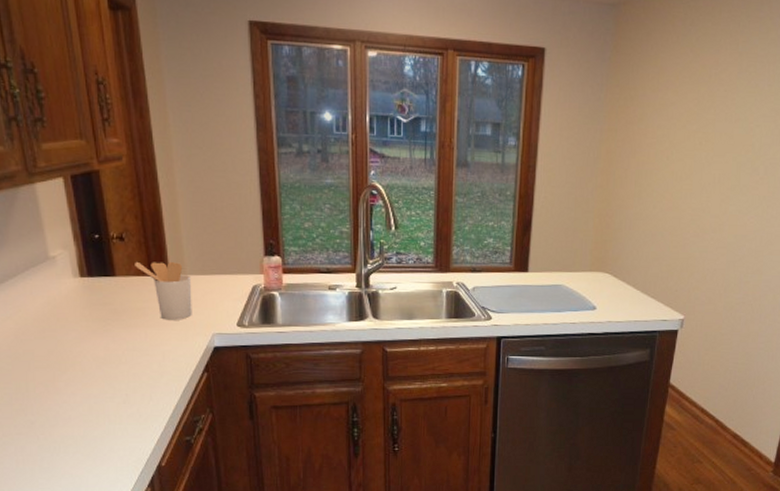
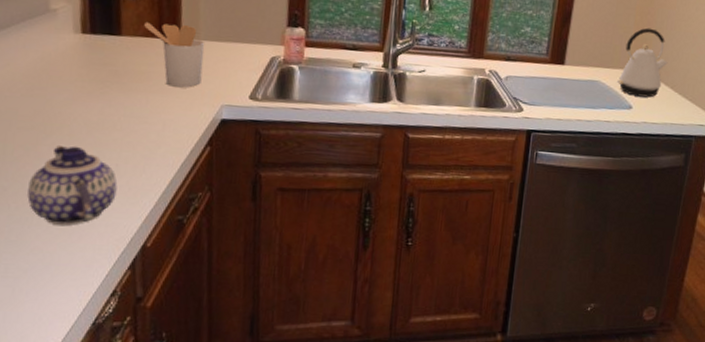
teapot: none [52,380,129,451] -> present [27,144,118,225]
kettle: none [580,229,628,297] -> present [617,27,668,98]

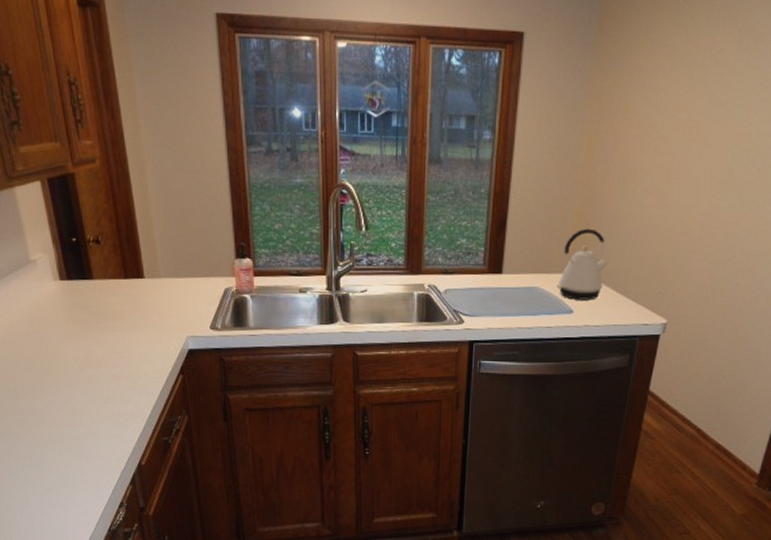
teapot: present [27,144,118,225] -> none [39,381,111,449]
utensil holder: present [144,21,205,88] -> none [111,264,167,323]

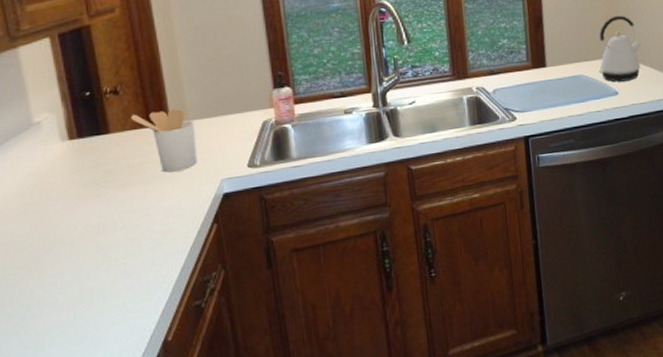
utensil holder: none [111,264,167,323] -> present [131,108,197,173]

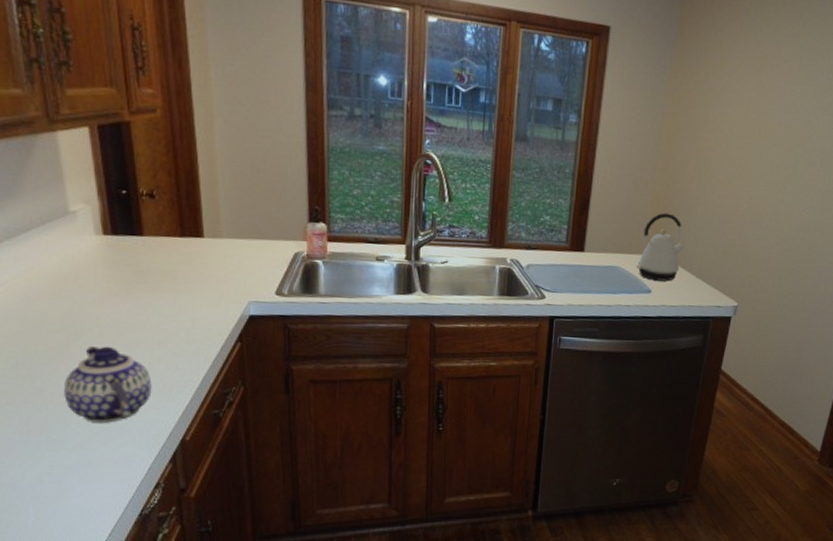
teapot: none [35,254,128,341] -> present [64,345,152,423]
utensil holder: present [131,108,197,173] -> none [165,221,228,286]

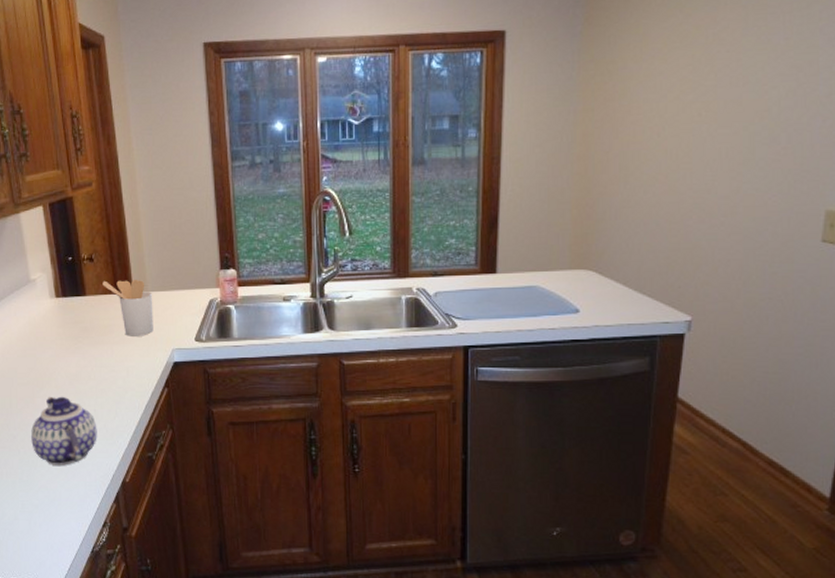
utensil holder: none [165,221,228,286] -> present [103,279,153,336]
kettle: present [636,212,685,281] -> none [558,221,616,298]

